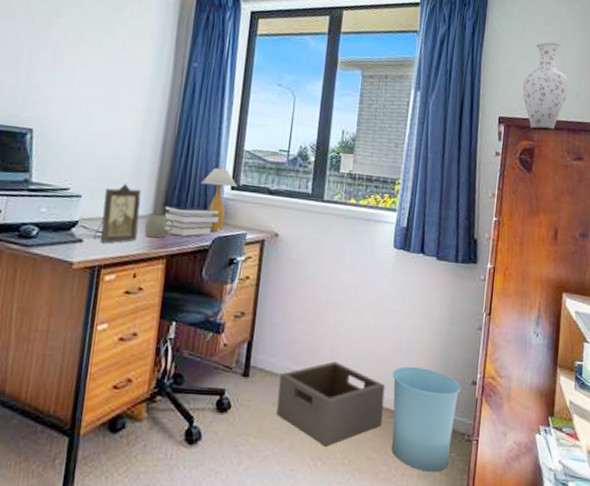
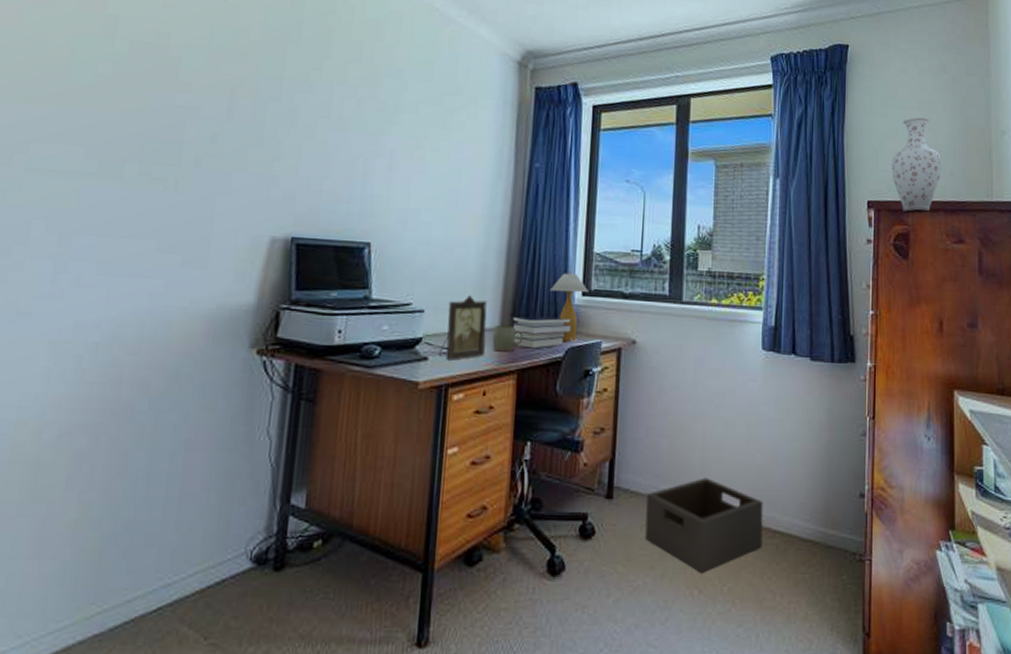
waste bin: present [391,366,461,472] -> none [771,479,848,598]

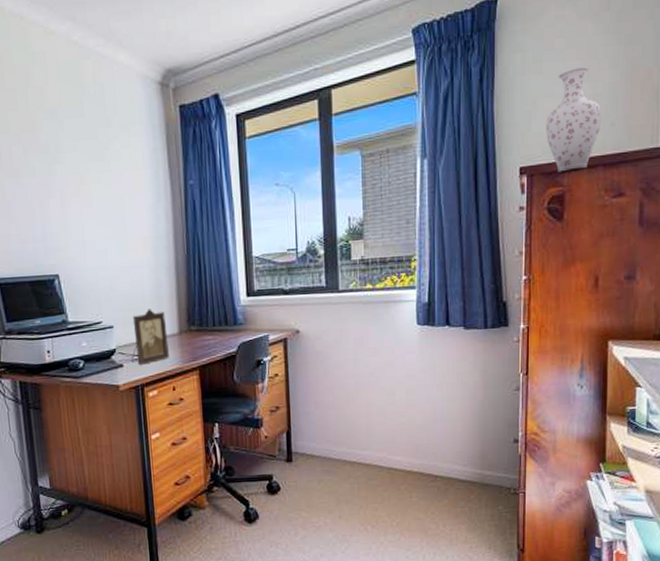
mug: present [492,324,524,352] -> none [173,330,201,353]
books: present [512,316,572,349] -> none [189,318,241,348]
table lamp: present [549,267,589,343] -> none [217,273,252,339]
storage box: present [645,477,763,573] -> none [321,438,425,513]

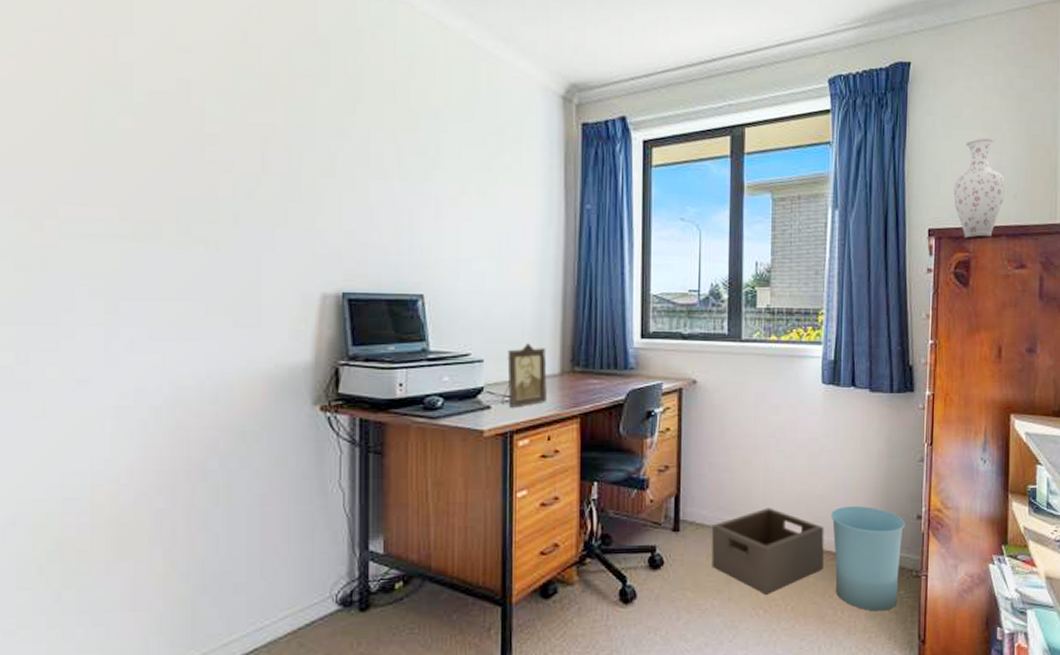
storage box: none [321,438,425,513] -> present [712,507,824,595]
waste bin: none [431,433,502,525] -> present [831,505,905,611]

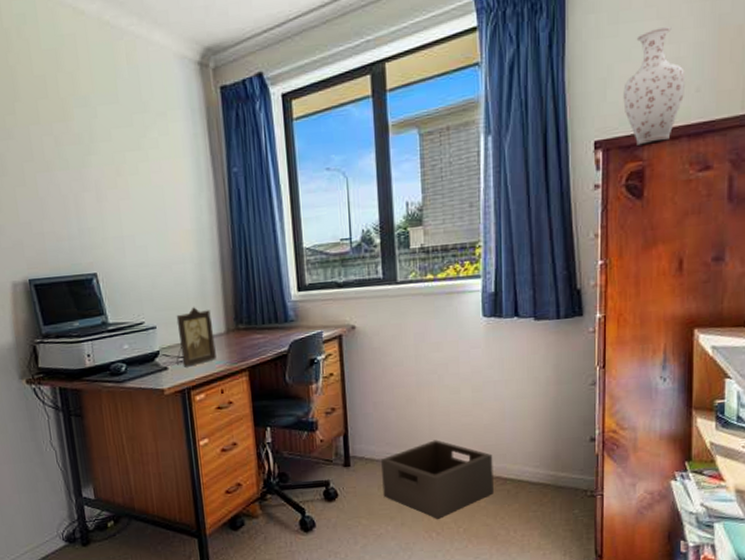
waste bin: present [831,505,905,611] -> none [499,432,578,530]

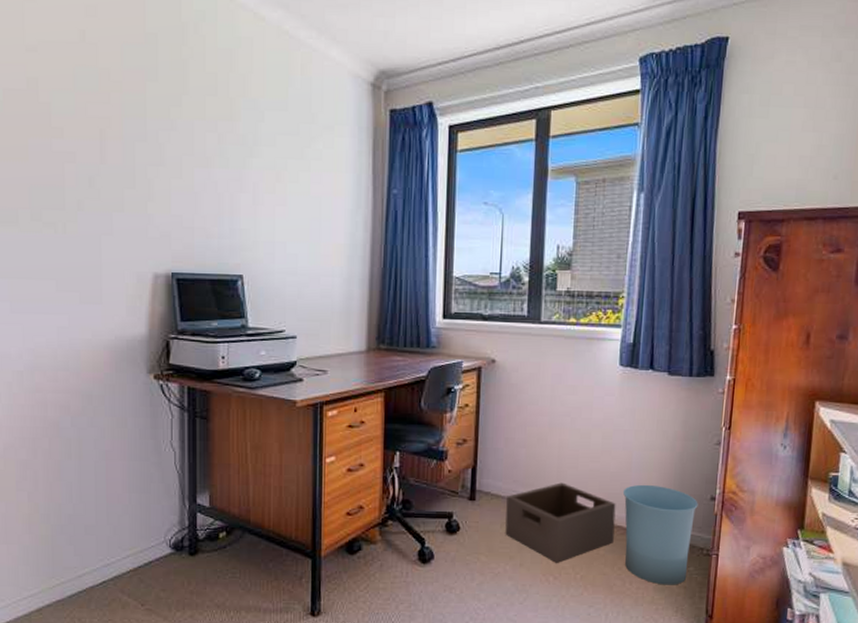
photo frame: present [175,306,216,367] -> none [312,320,354,381]
waste bin: none [499,432,578,530] -> present [623,484,698,585]
vase: present [623,26,686,147] -> none [767,115,826,223]

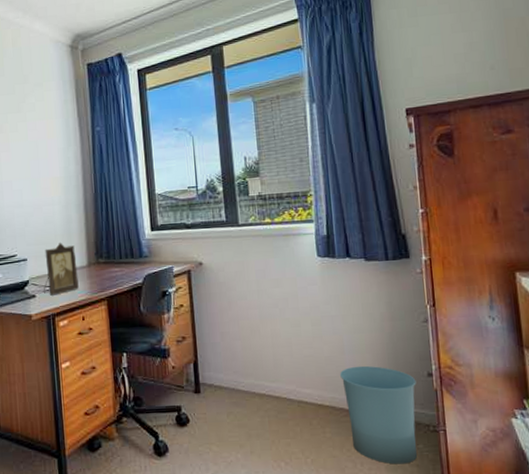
photo frame: none [312,320,354,381] -> present [43,242,79,296]
storage box: present [505,482,616,563] -> none [229,370,338,449]

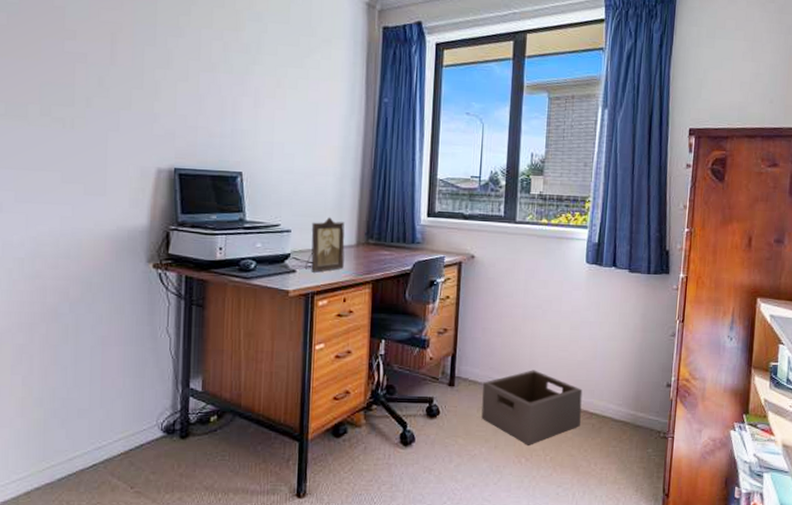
storage box: none [229,370,338,449] -> present [481,370,583,445]
waste bin: present [340,365,418,465] -> none [589,372,656,466]

